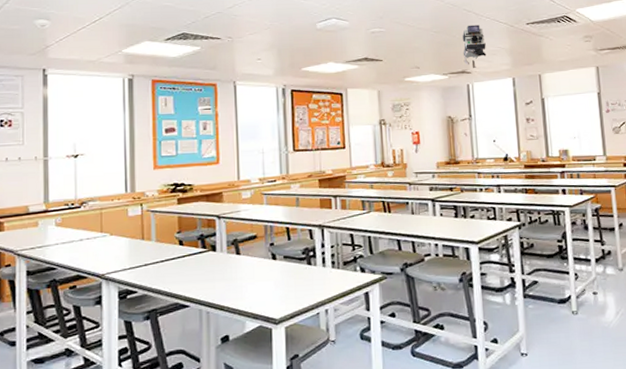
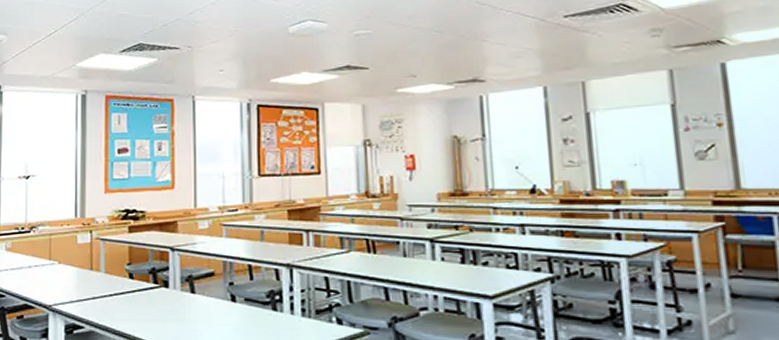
camera: present [462,24,487,69] -> none [474,20,507,76]

